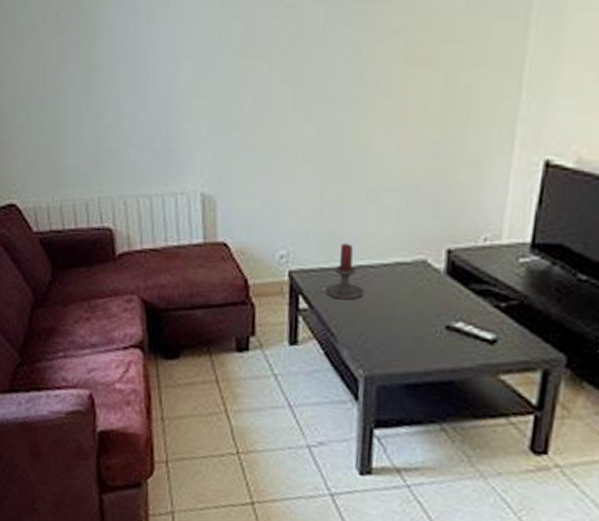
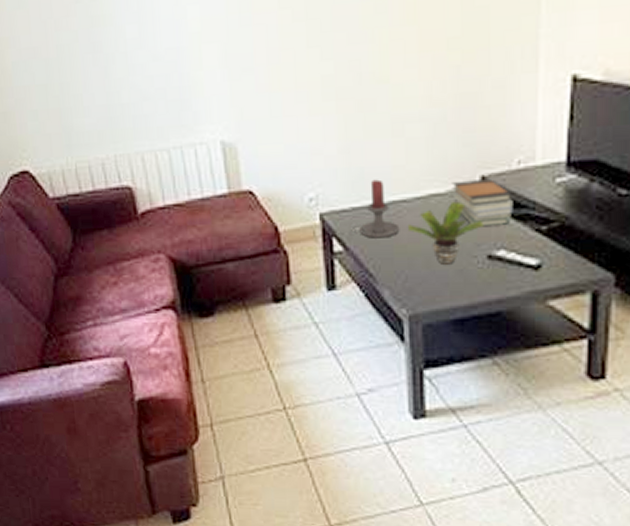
potted plant: none [371,271,446,331] -> present [407,201,484,265]
book stack: none [418,251,476,299] -> present [452,178,513,227]

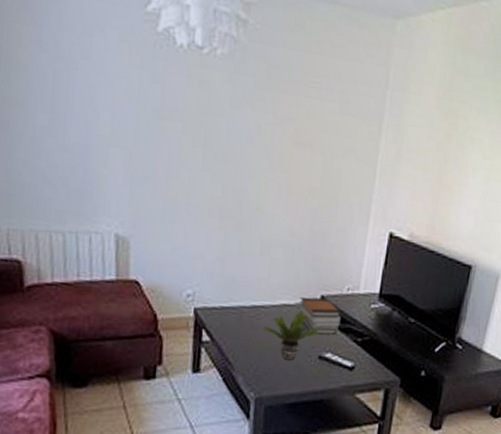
candle holder: present [348,179,400,239] -> none [216,286,257,335]

